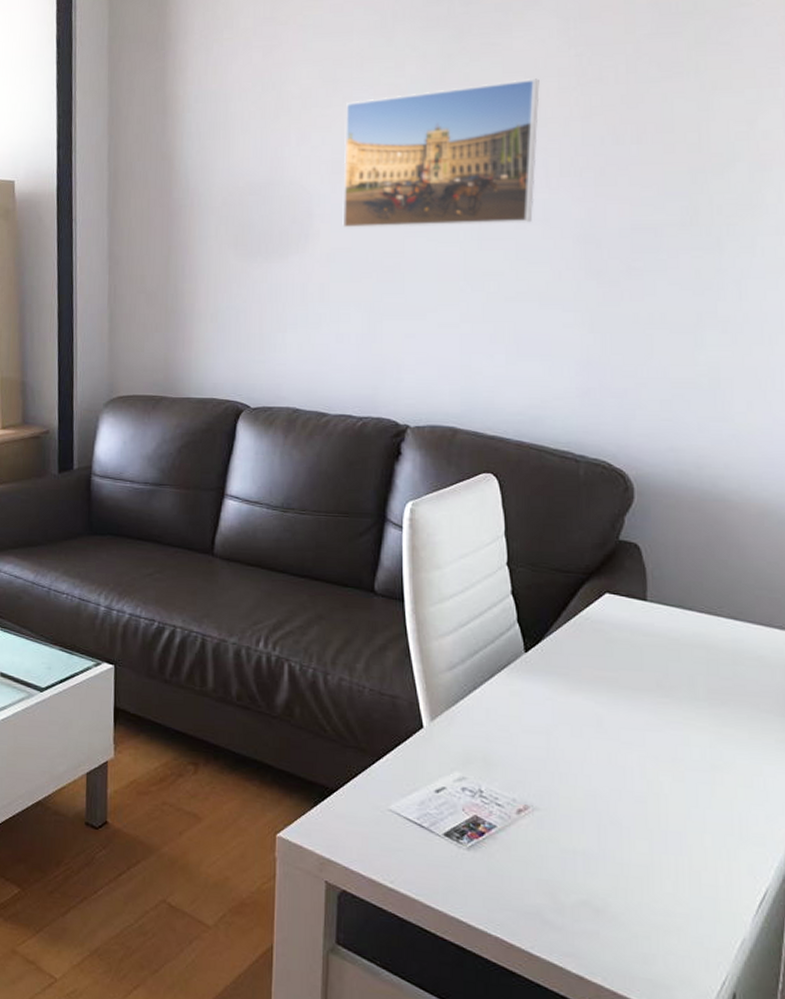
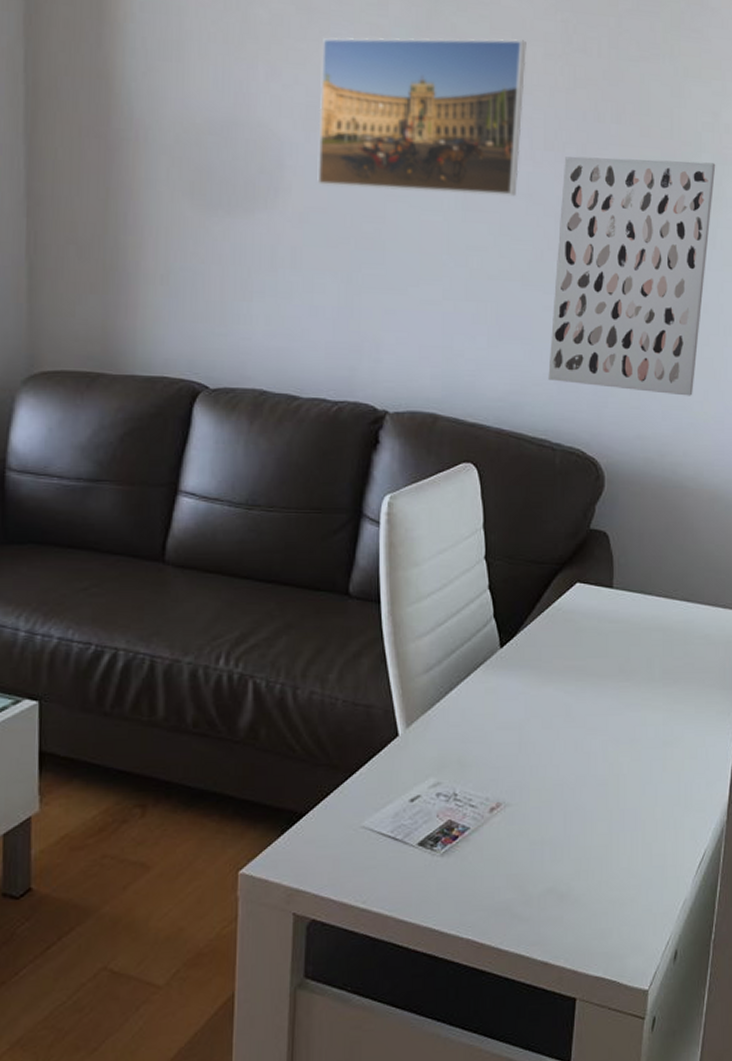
wall art: none [569,171,753,407] -> present [548,156,716,396]

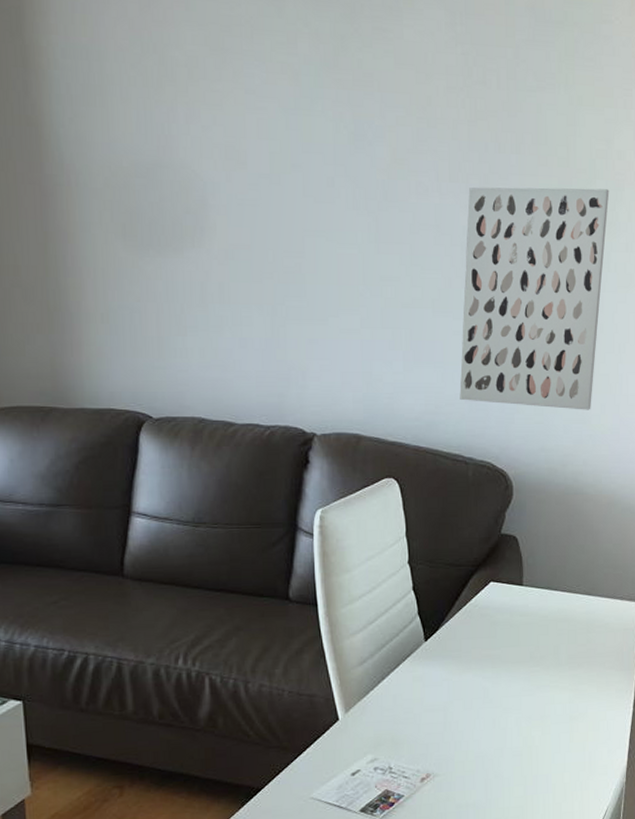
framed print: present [317,37,526,197] -> none [237,73,430,228]

